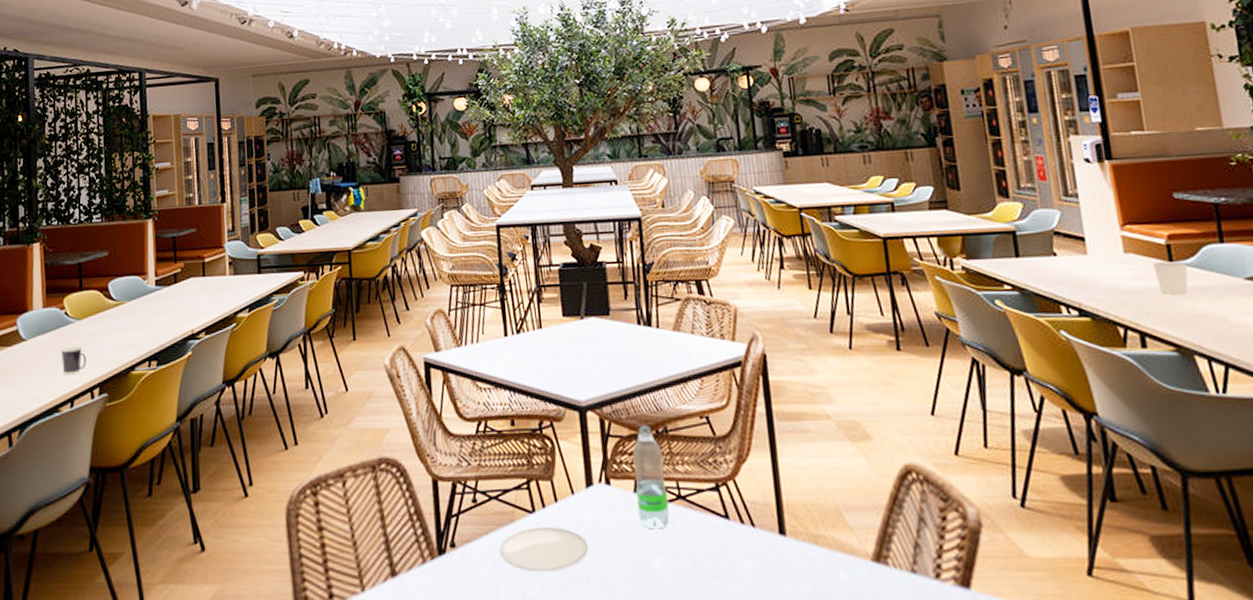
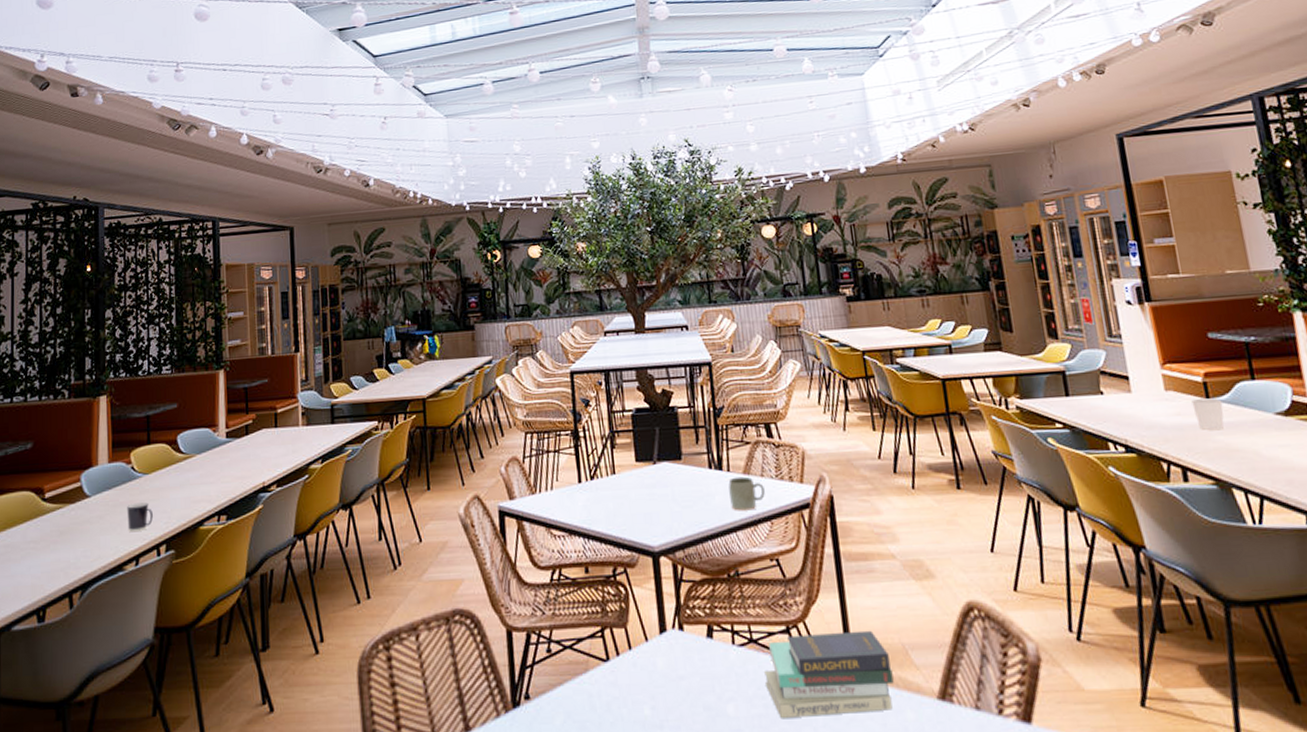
plate: present [499,526,589,572] -> none [573,674,663,722]
bottle: present [632,425,670,530] -> none [704,568,742,675]
mug: none [657,333,695,368] -> present [728,476,765,511]
books: none [691,490,827,574] -> present [763,630,894,718]

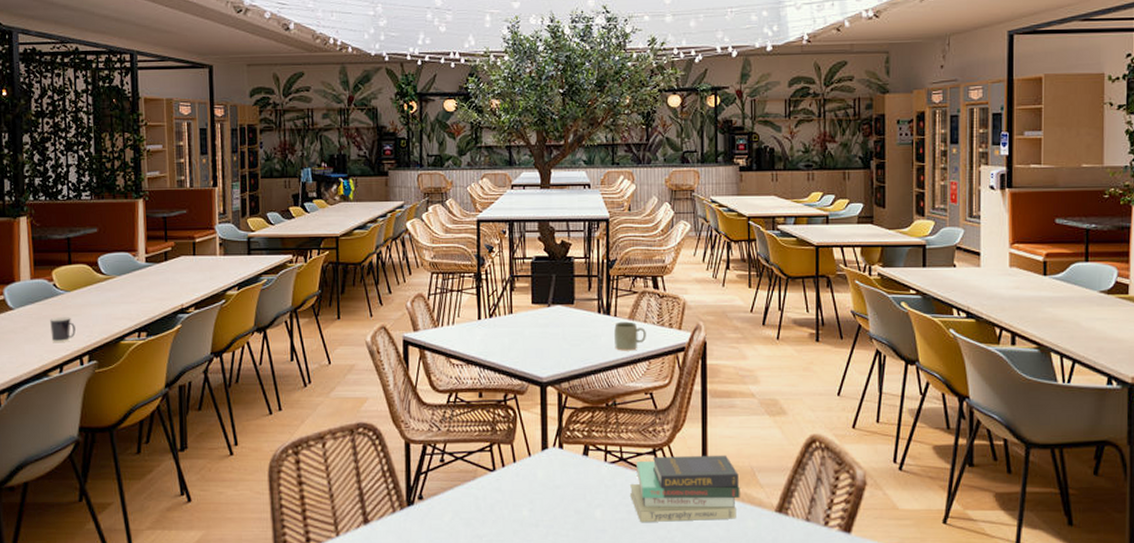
dixie cup: present [1191,398,1225,431] -> none [1030,276,1057,303]

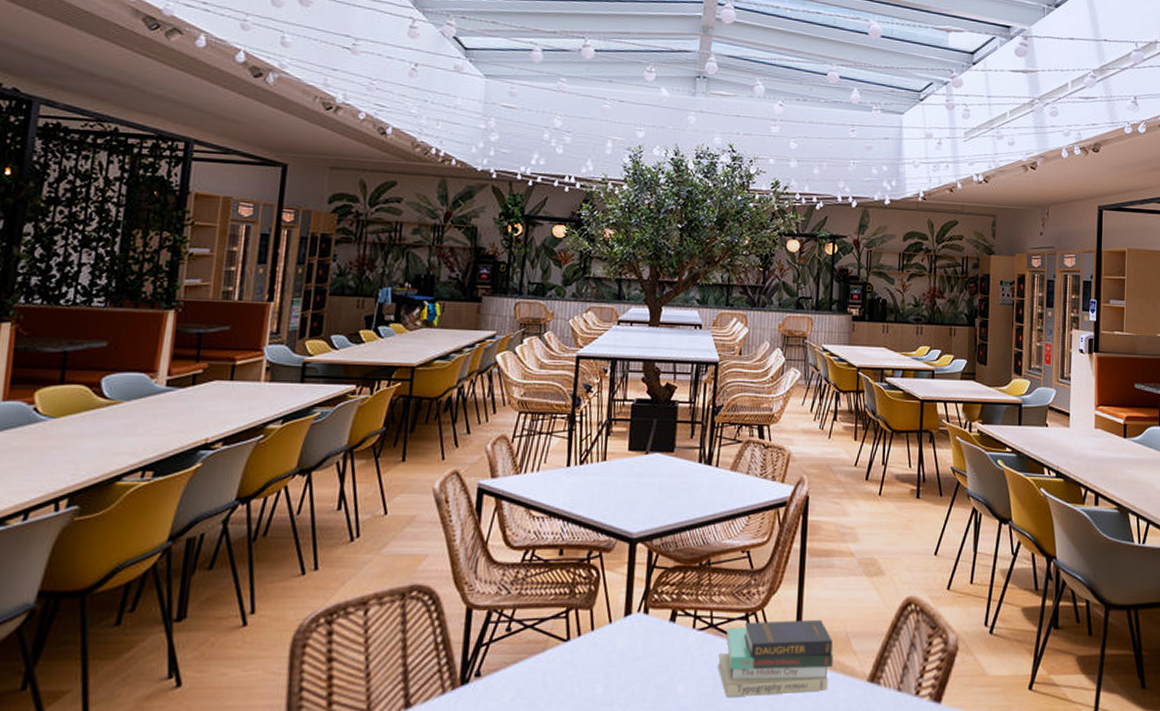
mug: present [50,317,76,342] -> none [18,450,56,481]
mug: present [613,321,646,351] -> none [713,472,748,505]

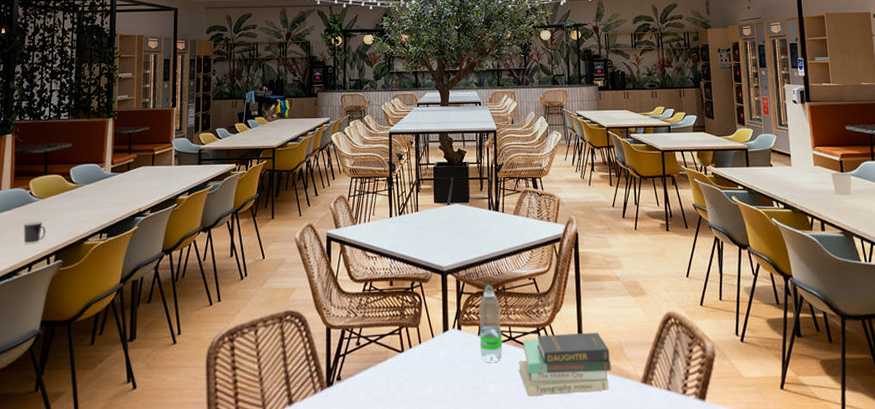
mug: none [18,450,56,481] -> present [23,221,45,244]
bottle: none [670,557,703,656] -> present [478,284,503,363]
dixie cup: none [1112,438,1135,465] -> present [831,172,852,196]

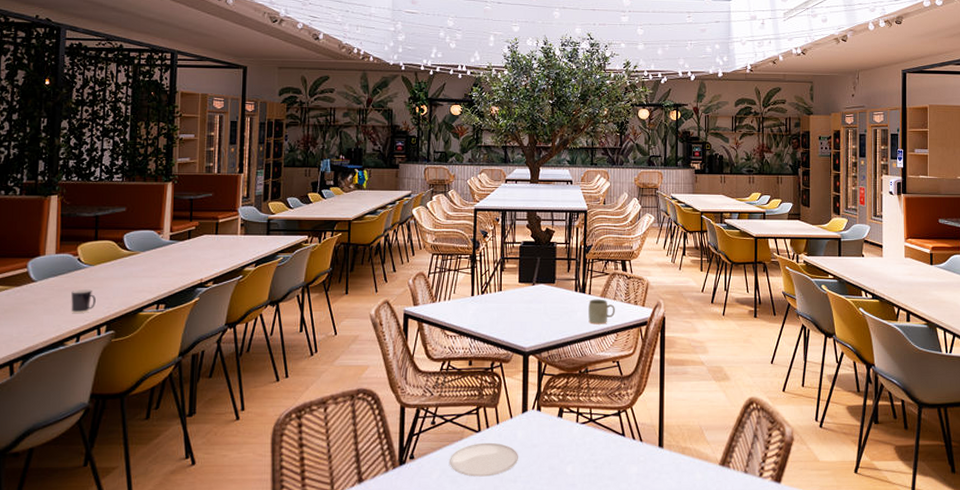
plate: none [374,362,442,398] -> present [449,442,519,477]
bottle: present [478,284,503,363] -> none [559,366,583,444]
mug: none [501,216,529,242] -> present [587,299,615,325]
books: present [518,332,611,396] -> none [597,415,690,476]
dixie cup: present [831,172,852,196] -> none [921,265,940,288]

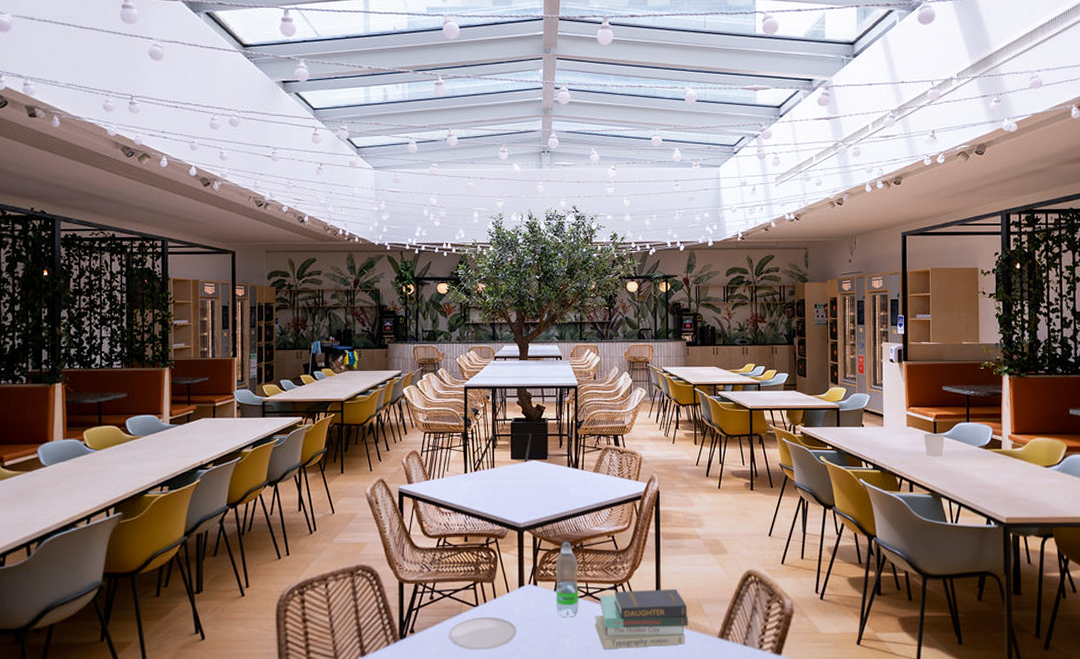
mug: present [71,289,96,313] -> none [80,473,103,496]
bottle: none [559,366,583,444] -> present [555,541,579,618]
mug: present [587,299,615,325] -> none [581,474,609,500]
books: none [597,415,690,476] -> present [594,589,688,649]
dixie cup: none [921,265,940,288] -> present [924,434,945,457]

